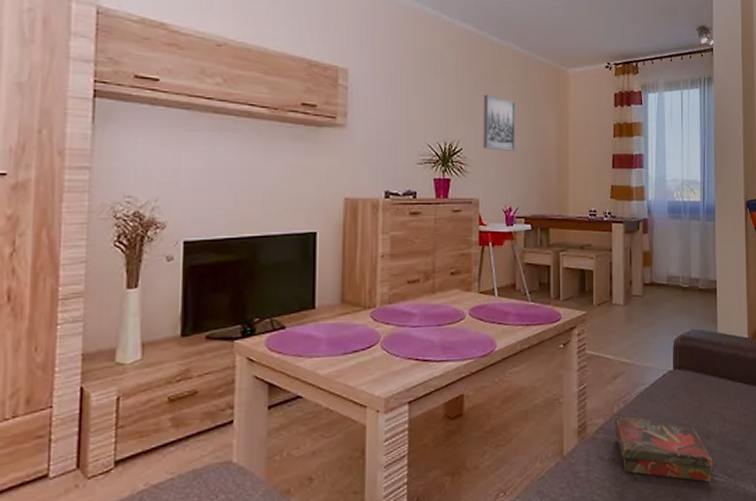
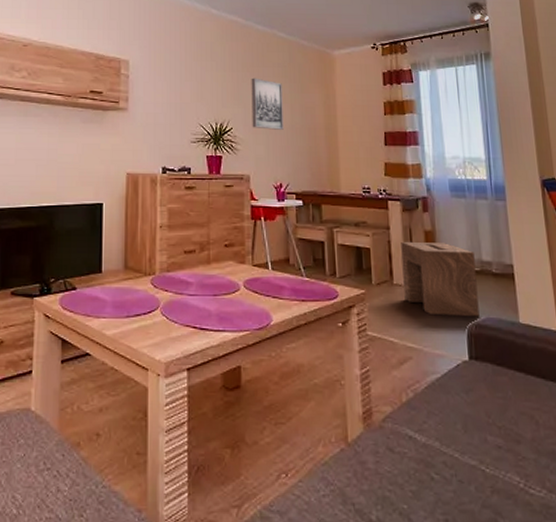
book: present [614,416,712,482] -> none [403,405,527,495]
stool: none [621,262,685,331] -> present [401,241,480,316]

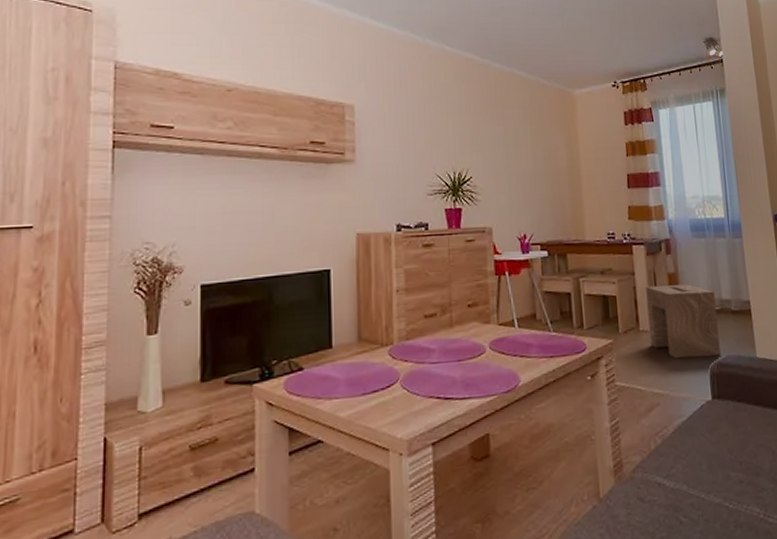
wall art: present [251,78,284,130] -> none [490,121,526,177]

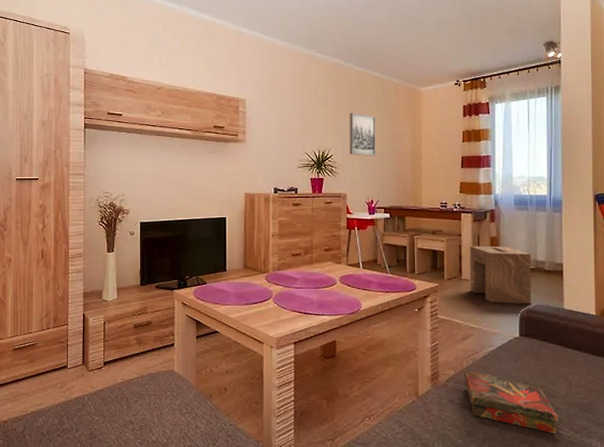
wall art: none [490,121,526,177] -> present [349,112,376,156]
book: none [652,452,766,525] -> present [464,370,558,434]

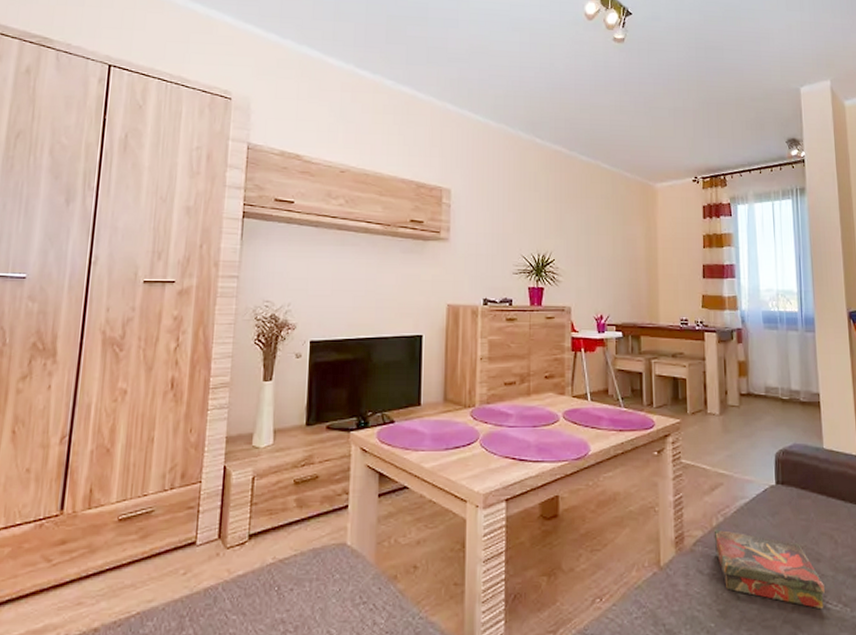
wall art: present [349,112,376,156] -> none [574,209,605,262]
stool: present [470,245,531,303] -> none [715,371,787,443]

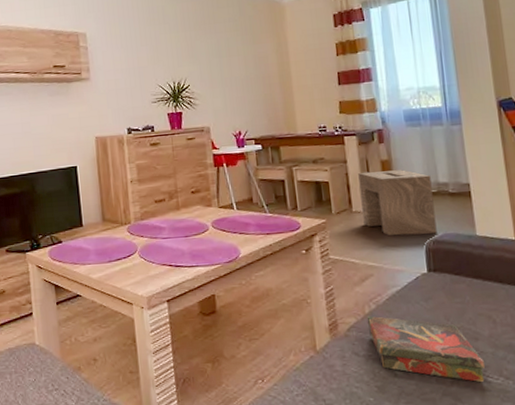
stool: none [715,371,787,443] -> present [358,170,437,236]

